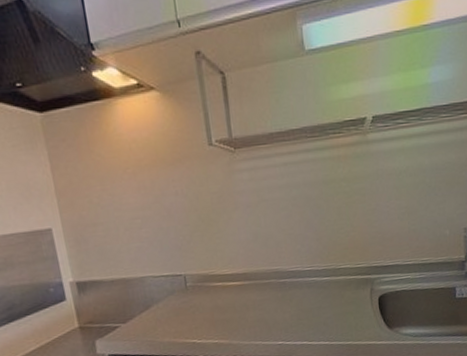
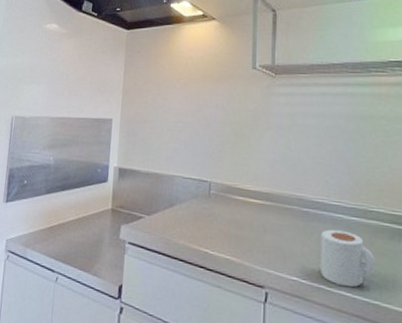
mug: none [299,291,347,338] -> present [321,229,376,288]

